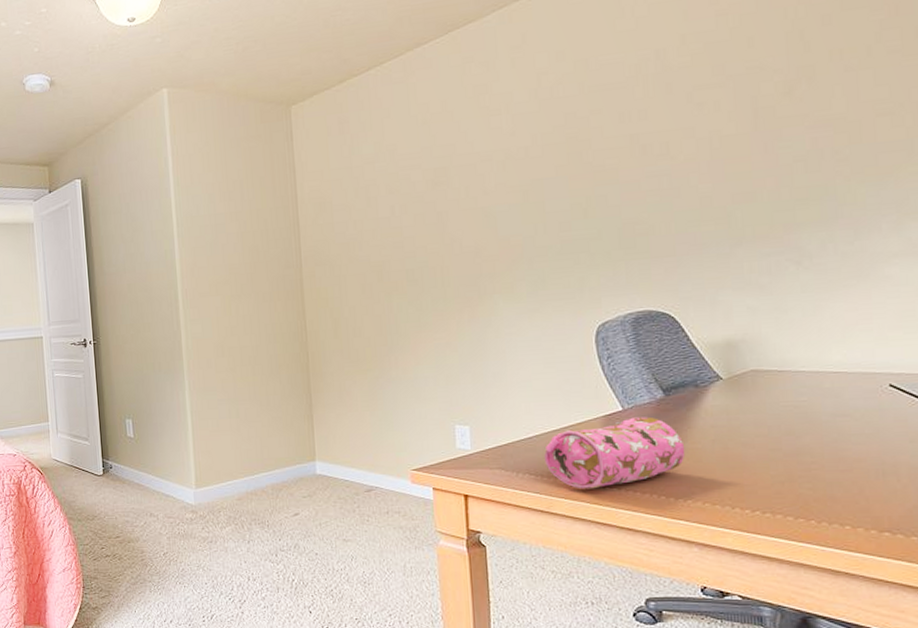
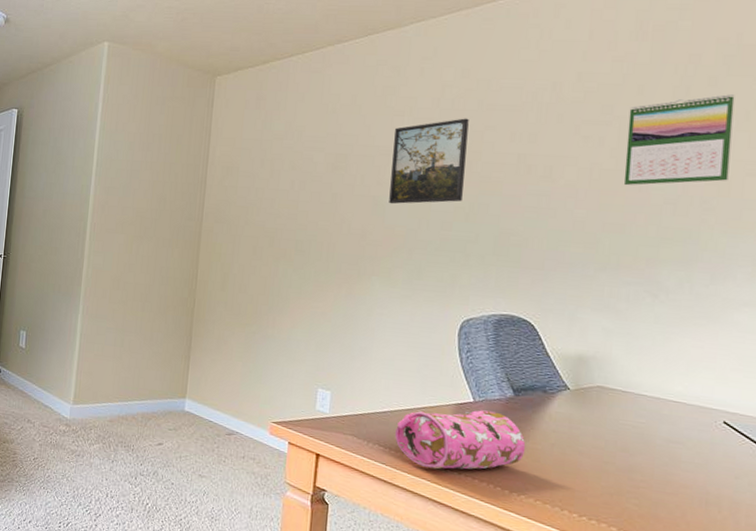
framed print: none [494,105,577,213] -> present [389,118,469,204]
calendar: none [742,30,858,150] -> present [623,94,735,186]

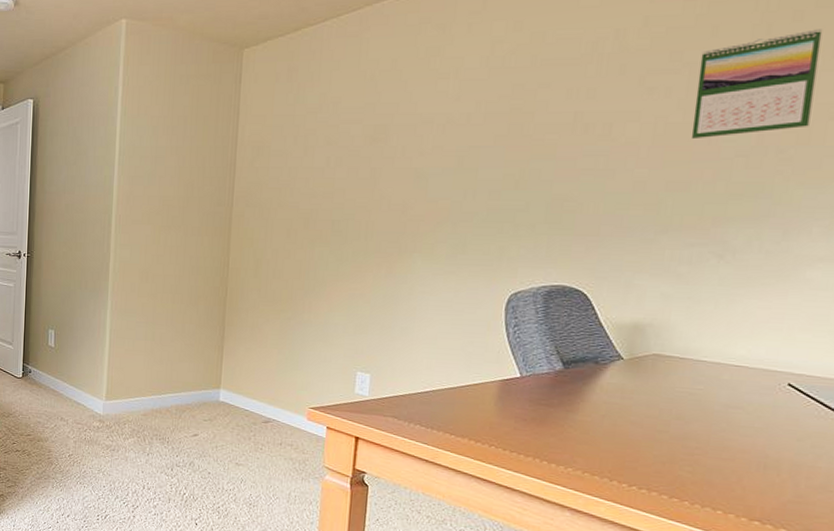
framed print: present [389,118,469,204] -> none [432,76,521,176]
pencil case: present [395,410,526,470] -> none [437,385,575,447]

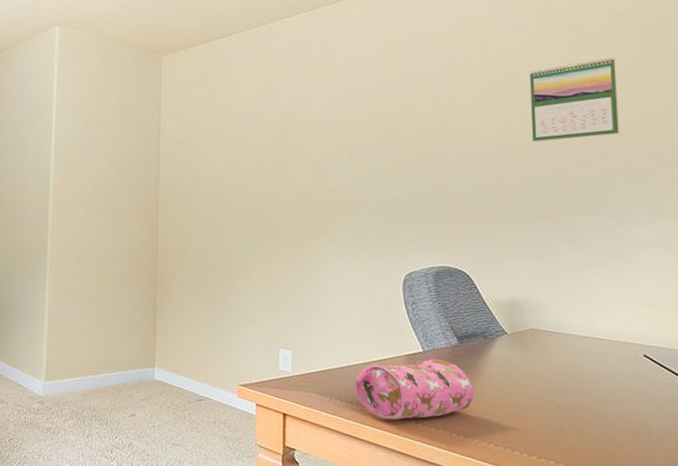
pencil case: none [437,385,575,447] -> present [355,359,474,420]

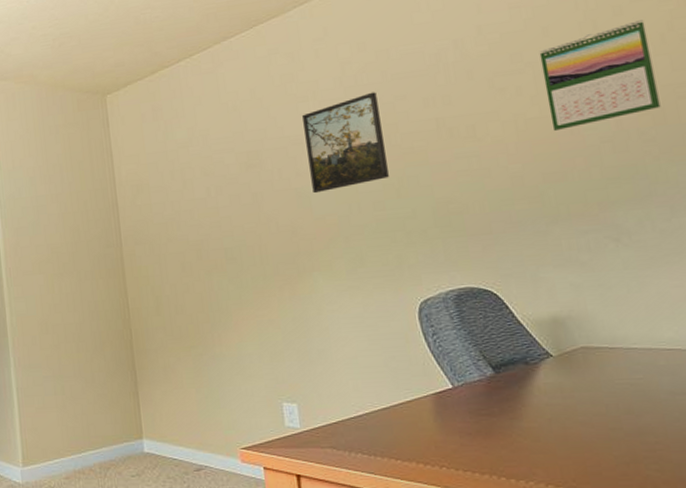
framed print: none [328,86,394,168] -> present [302,92,389,194]
pencil case: present [355,359,474,420] -> none [376,394,522,470]

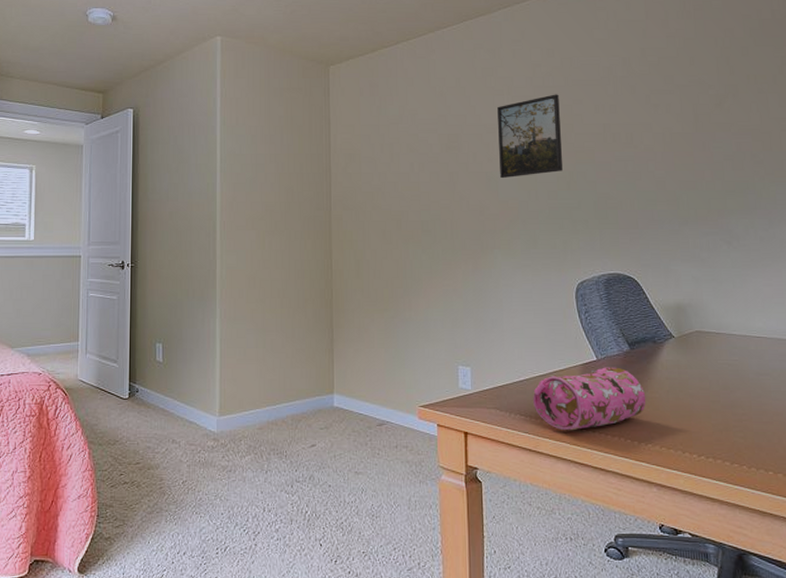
pencil case: none [376,394,522,470] -> present [533,367,646,431]
calendar: present [539,20,661,132] -> none [686,62,769,147]

